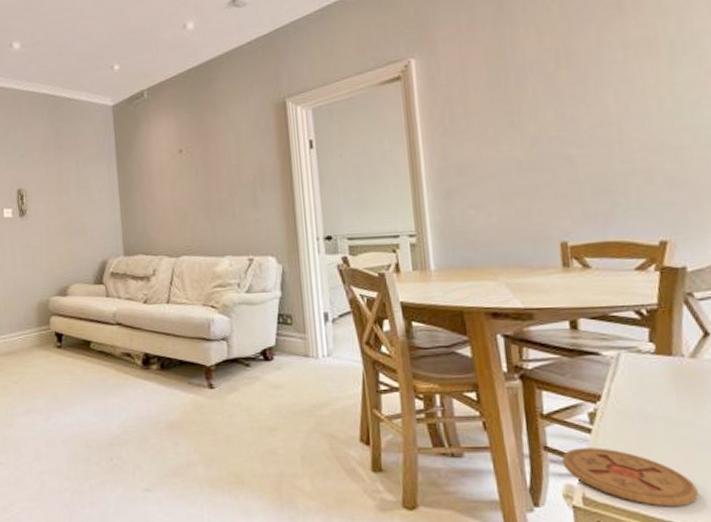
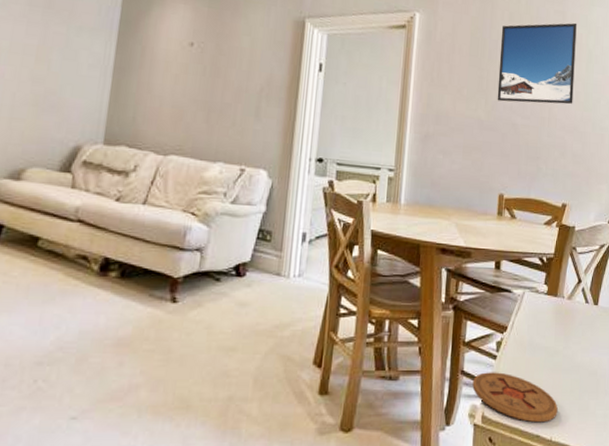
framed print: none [528,11,655,134] -> present [497,22,577,105]

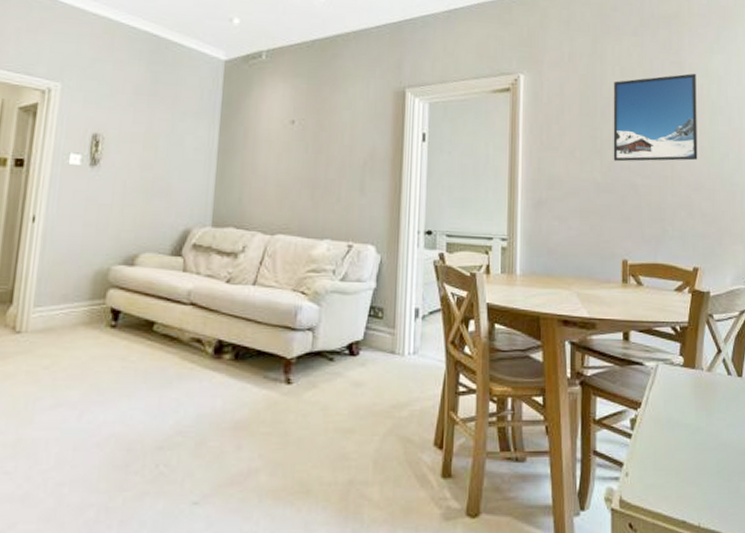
coaster: present [472,372,558,423] -> none [607,452,705,507]

